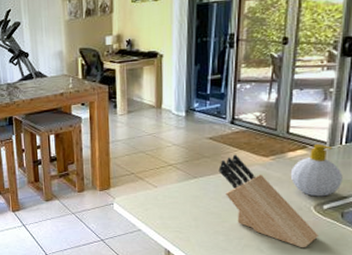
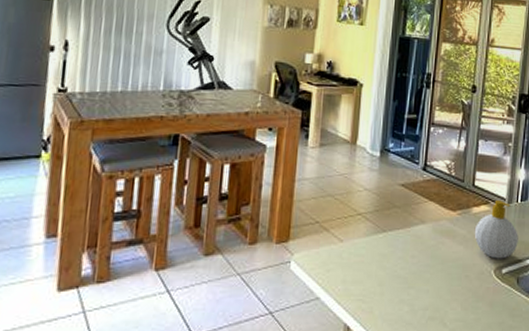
knife block: present [218,154,318,248] -> none [408,205,497,321]

